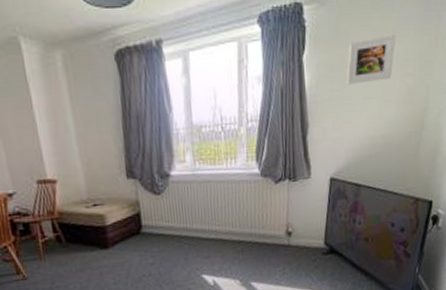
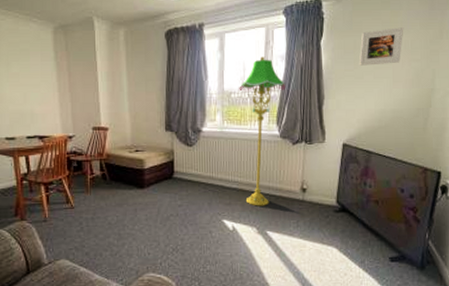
floor lamp: none [210,79,265,256] -> present [239,56,286,206]

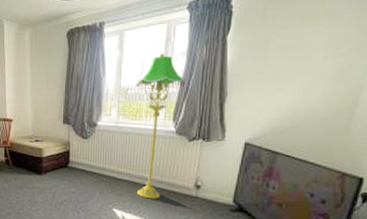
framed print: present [360,27,404,66] -> none [271,18,330,61]

